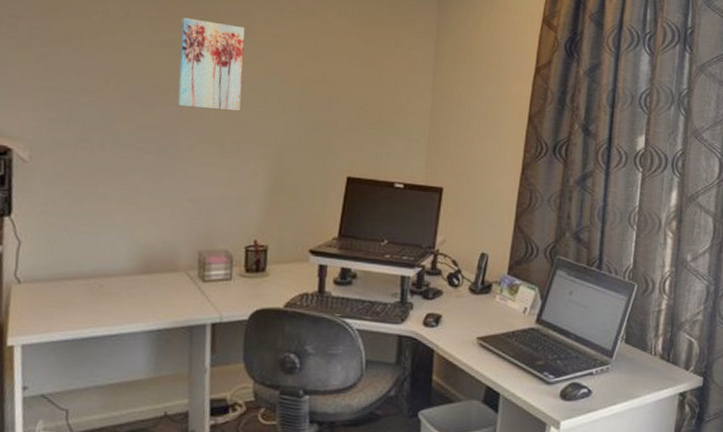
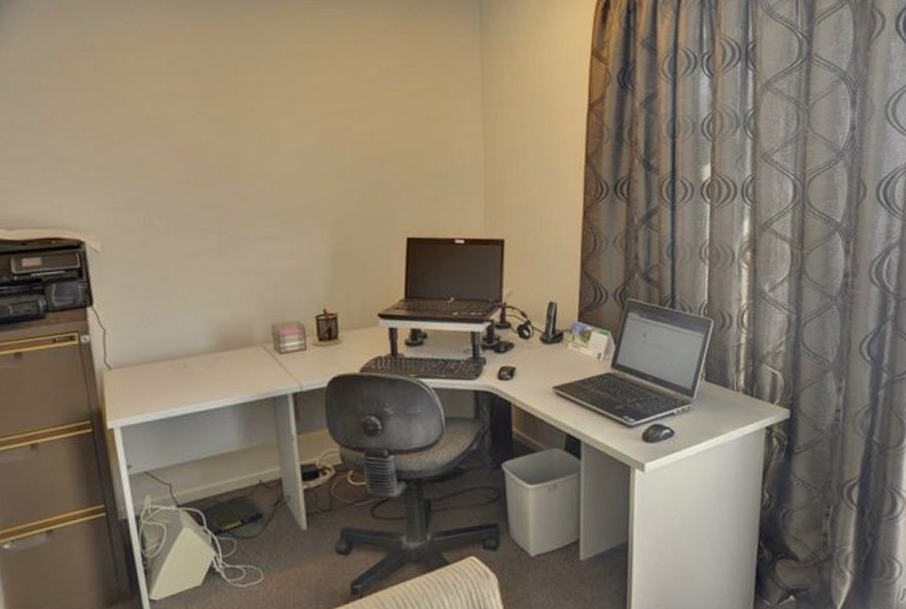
wall art: present [177,18,245,112] -> none [226,93,295,184]

